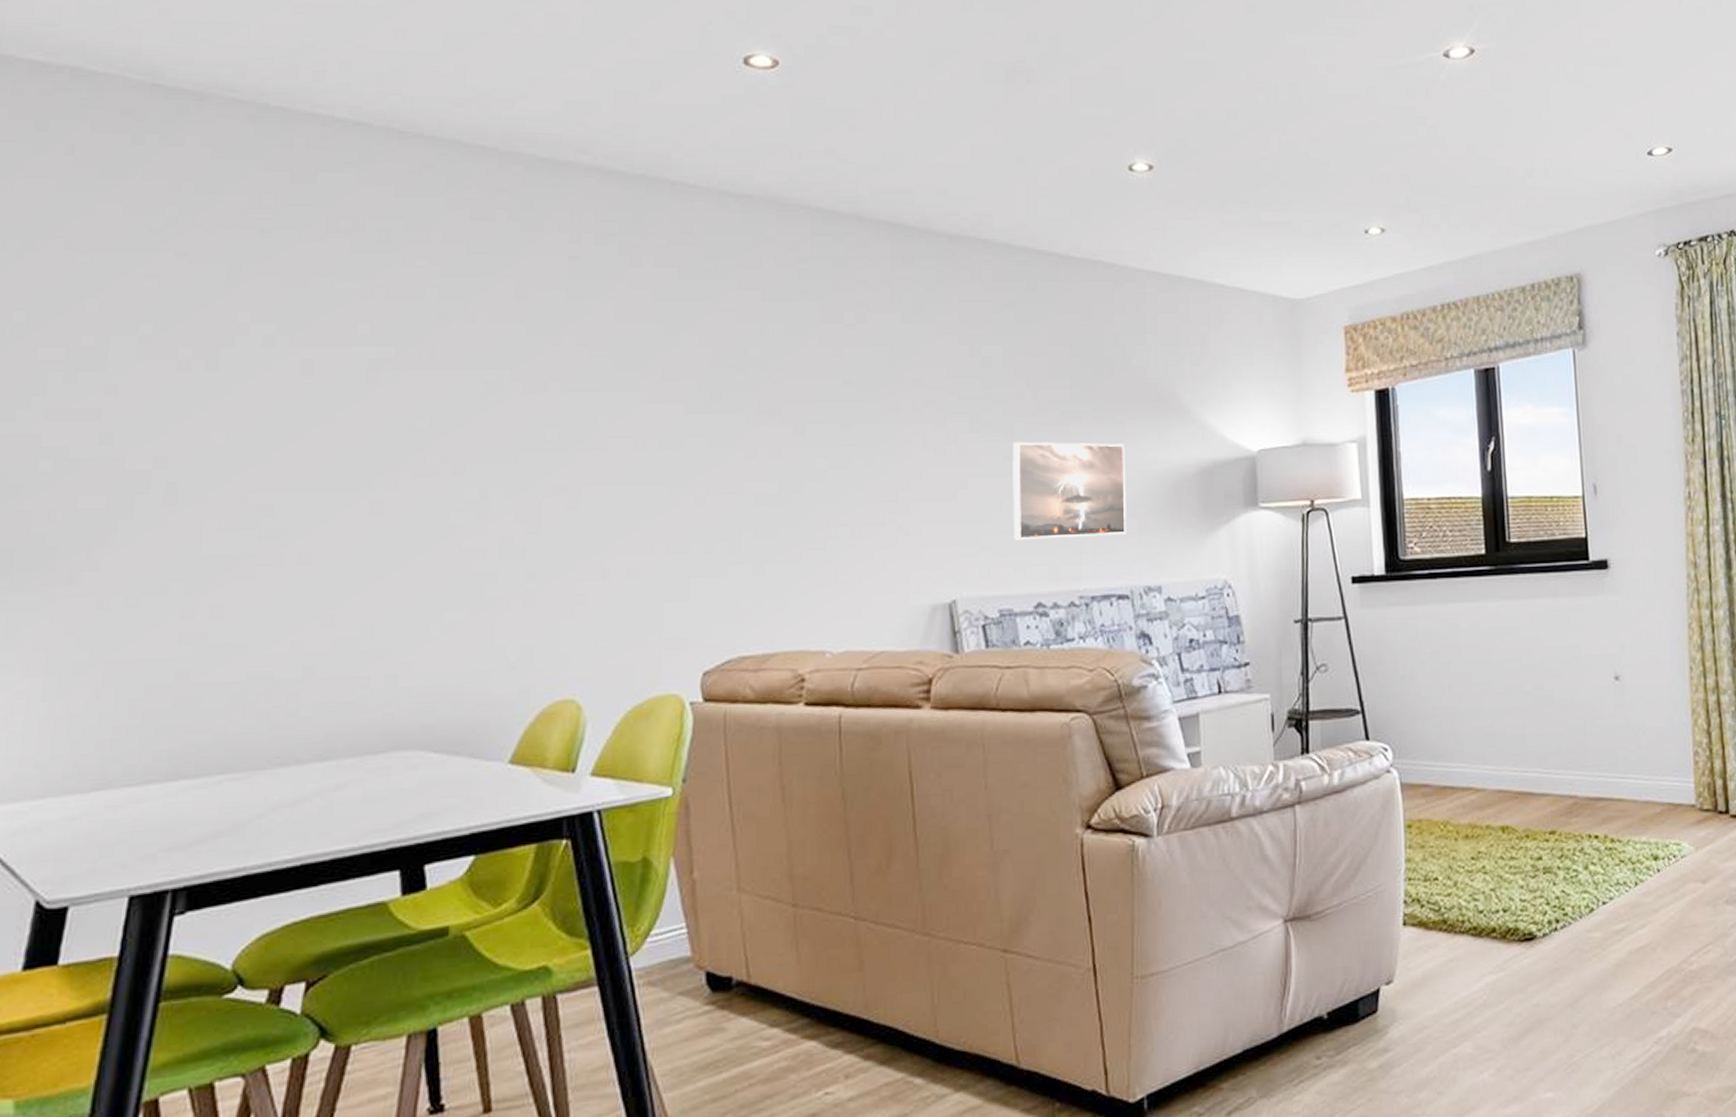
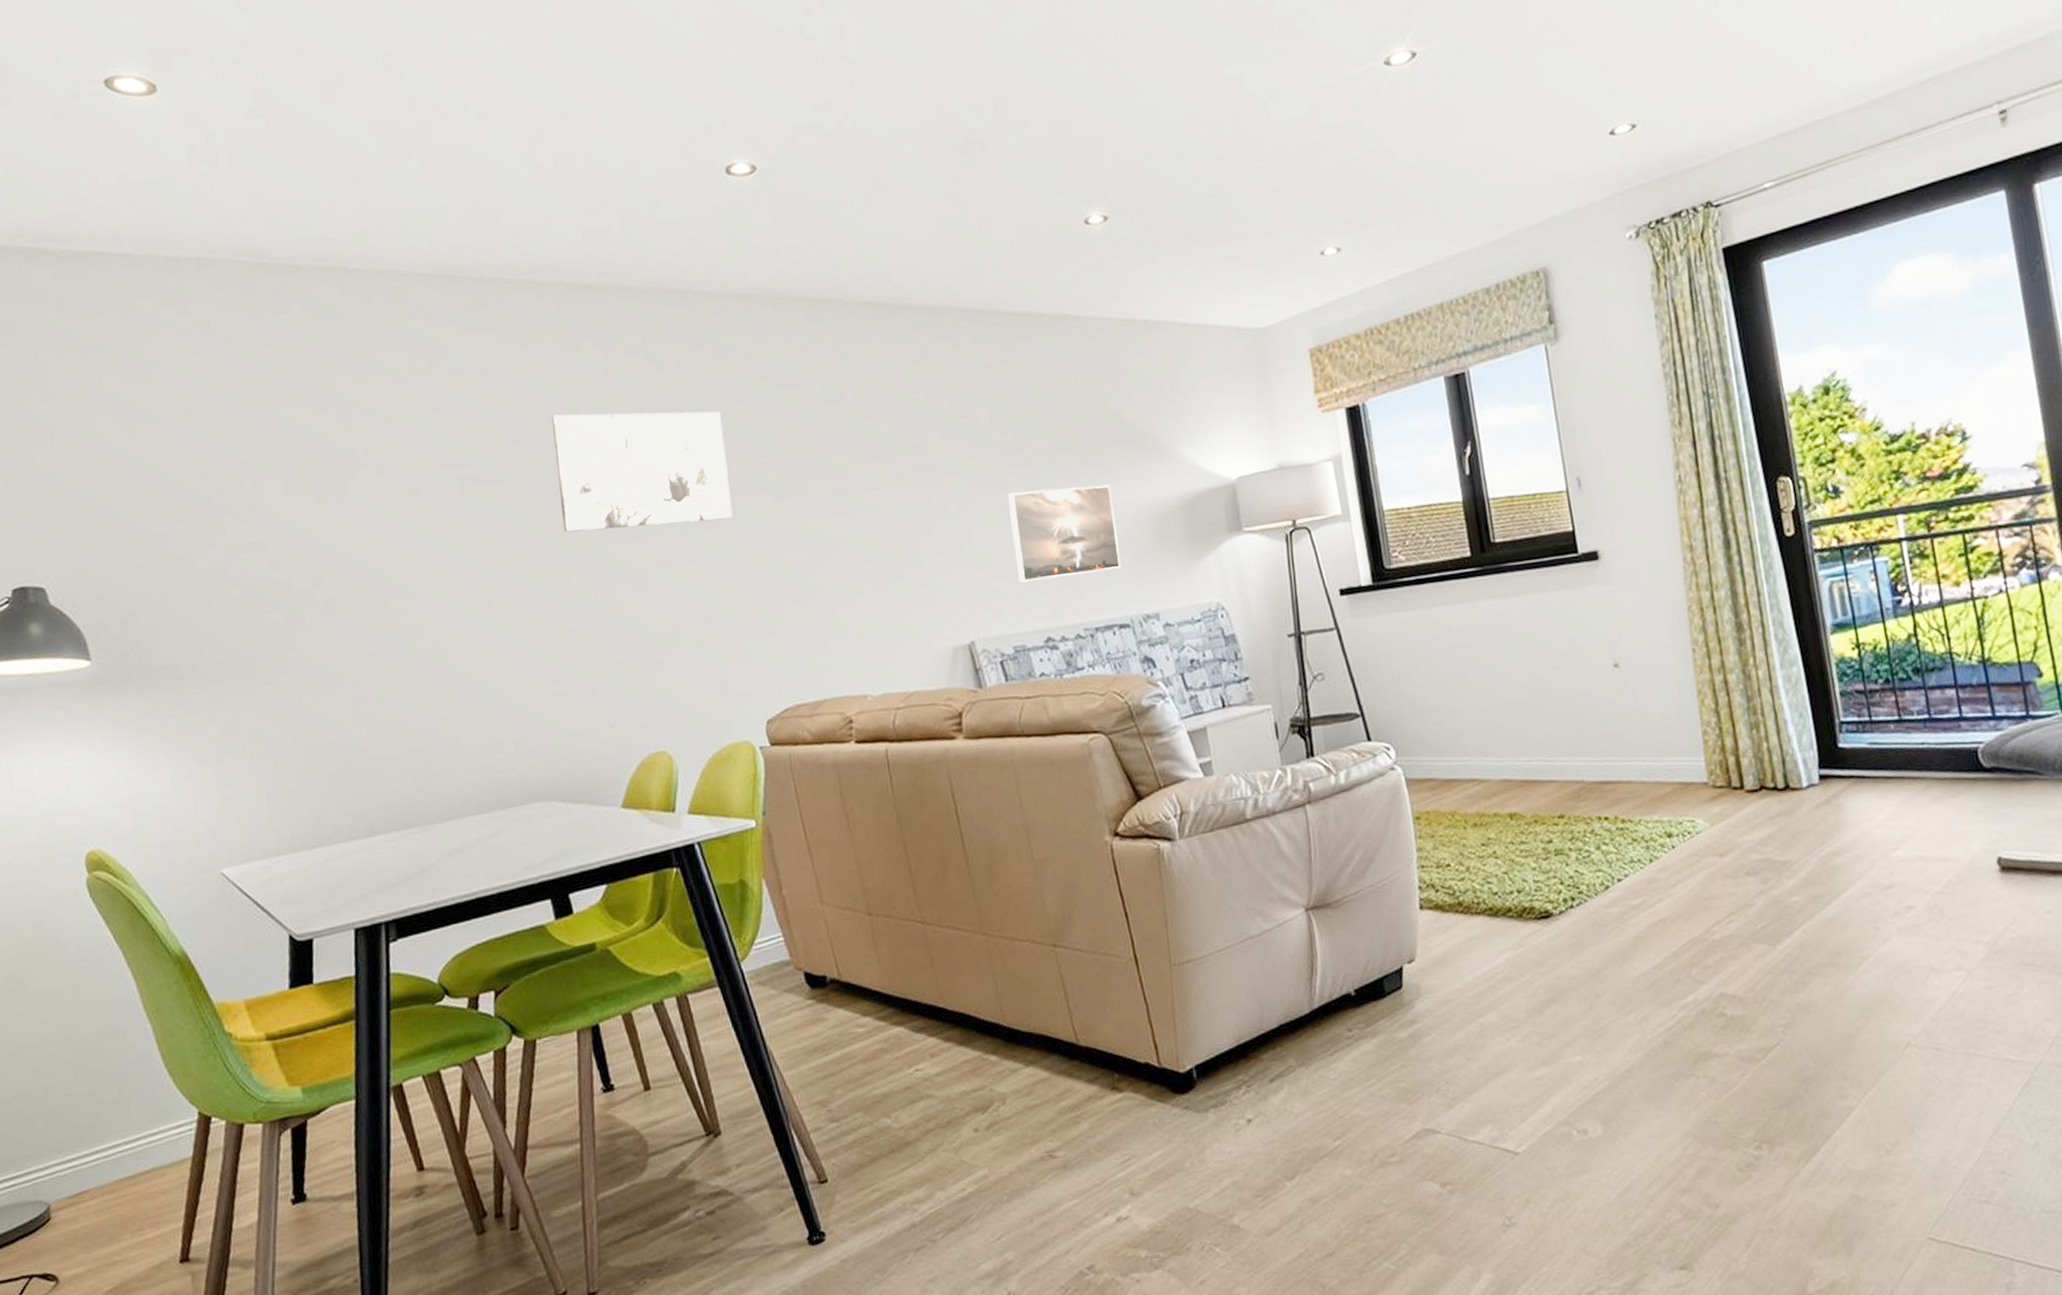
wall art: none [489,300,699,439] -> present [551,411,734,533]

